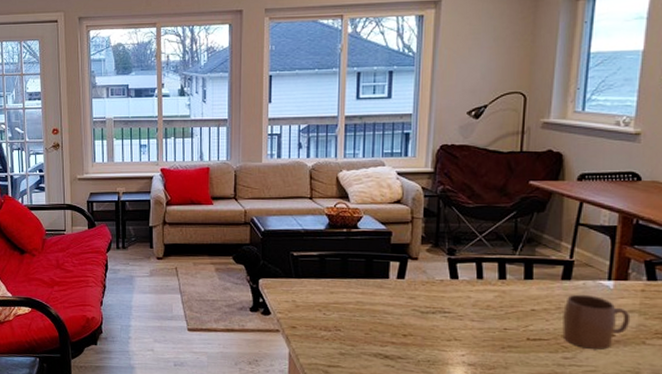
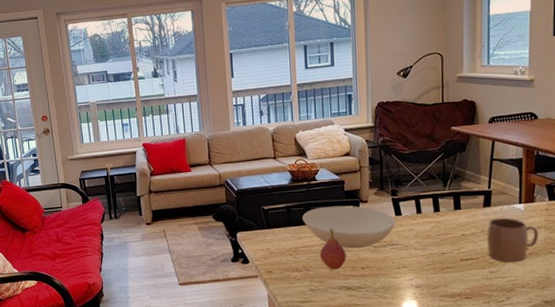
bowl: none [337,259,449,312] -> present [302,205,395,249]
fruit: none [355,286,386,334] -> present [320,229,346,270]

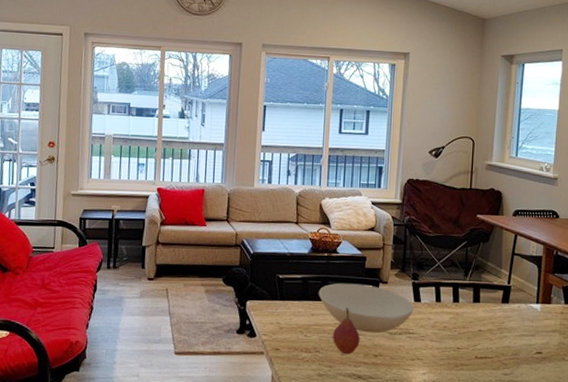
mug: present [487,217,539,262] -> none [503,316,553,366]

